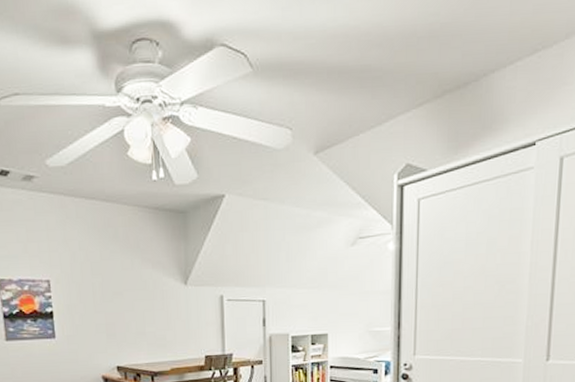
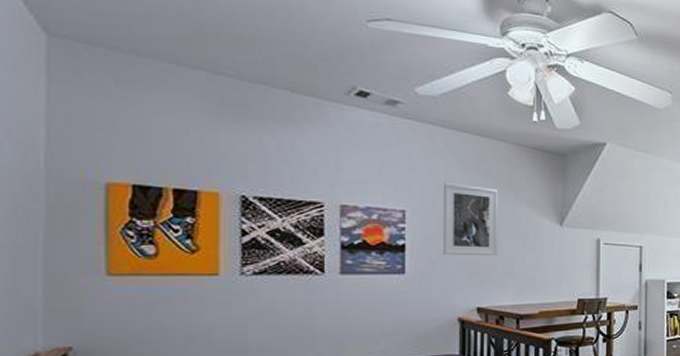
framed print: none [78,251,131,319] -> present [442,183,499,256]

